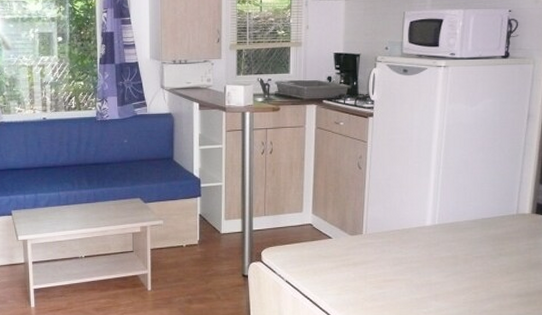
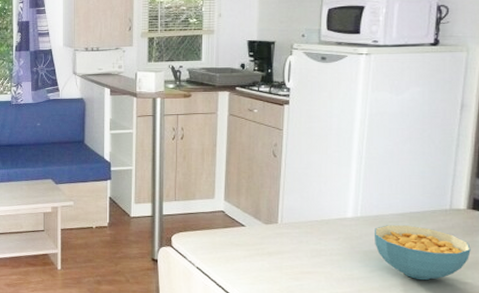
cereal bowl: none [451,230,534,282] -> present [375,224,471,281]

